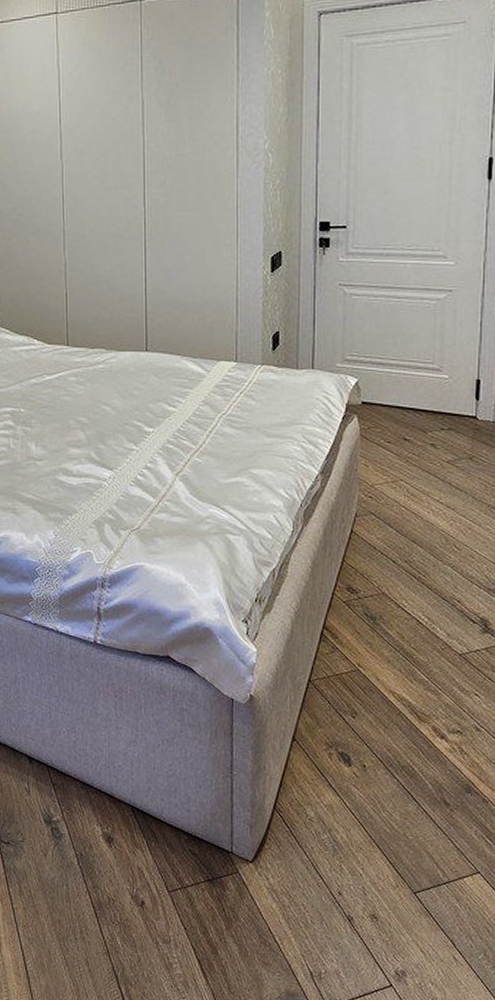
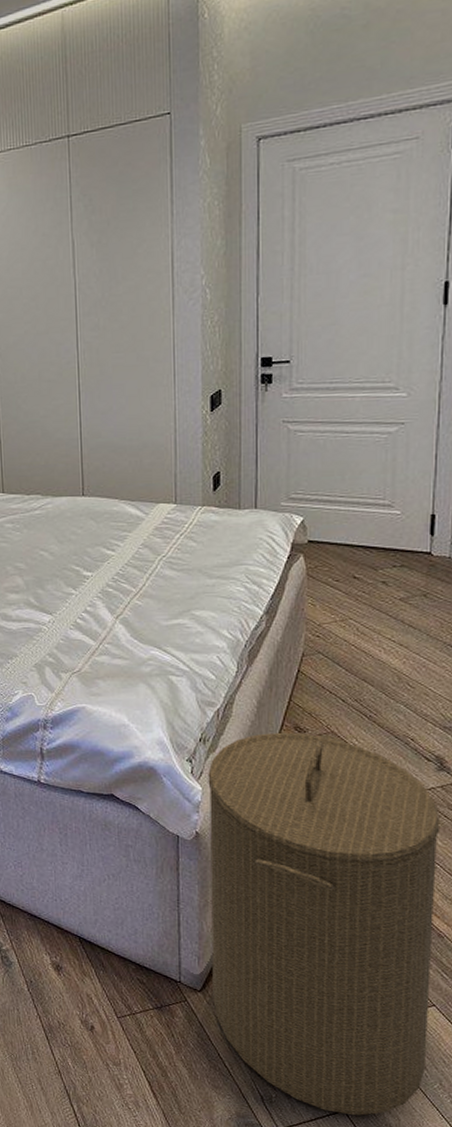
laundry hamper: none [263,593,485,990] -> present [208,732,441,1116]

